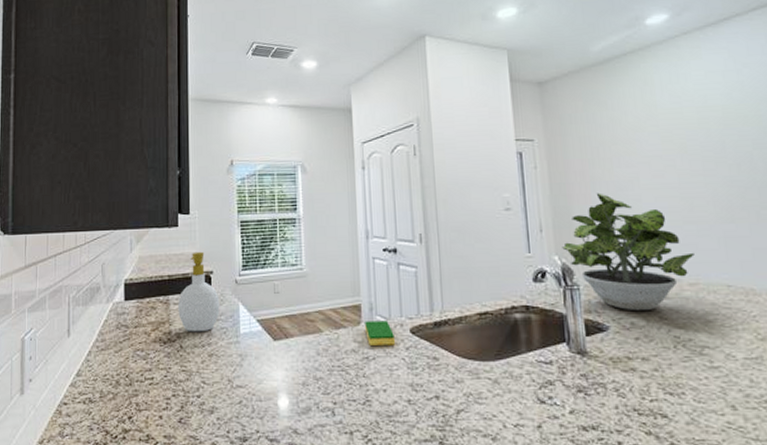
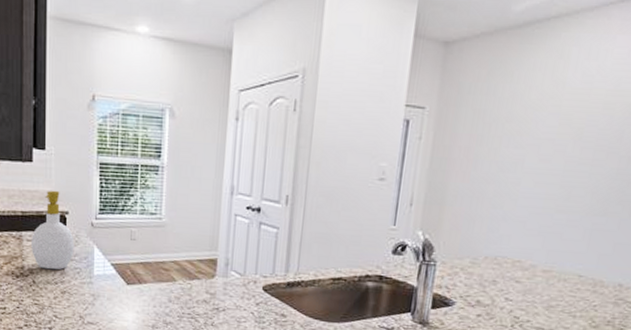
dish sponge: present [365,320,395,345] -> none [218,275,247,300]
potted plant: present [562,193,694,311] -> none [428,172,557,292]

